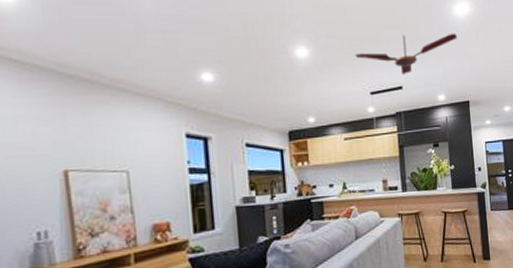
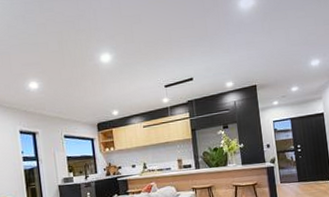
ceiling fan: present [355,33,457,75] -> none [150,25,243,68]

